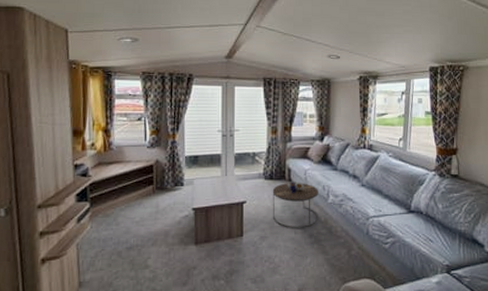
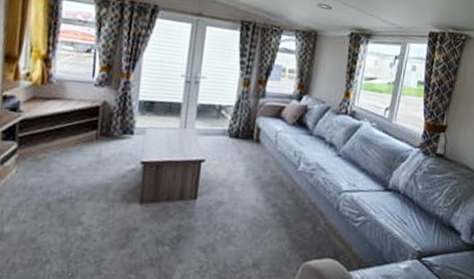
side table: present [272,182,319,228] -> none [233,143,289,197]

